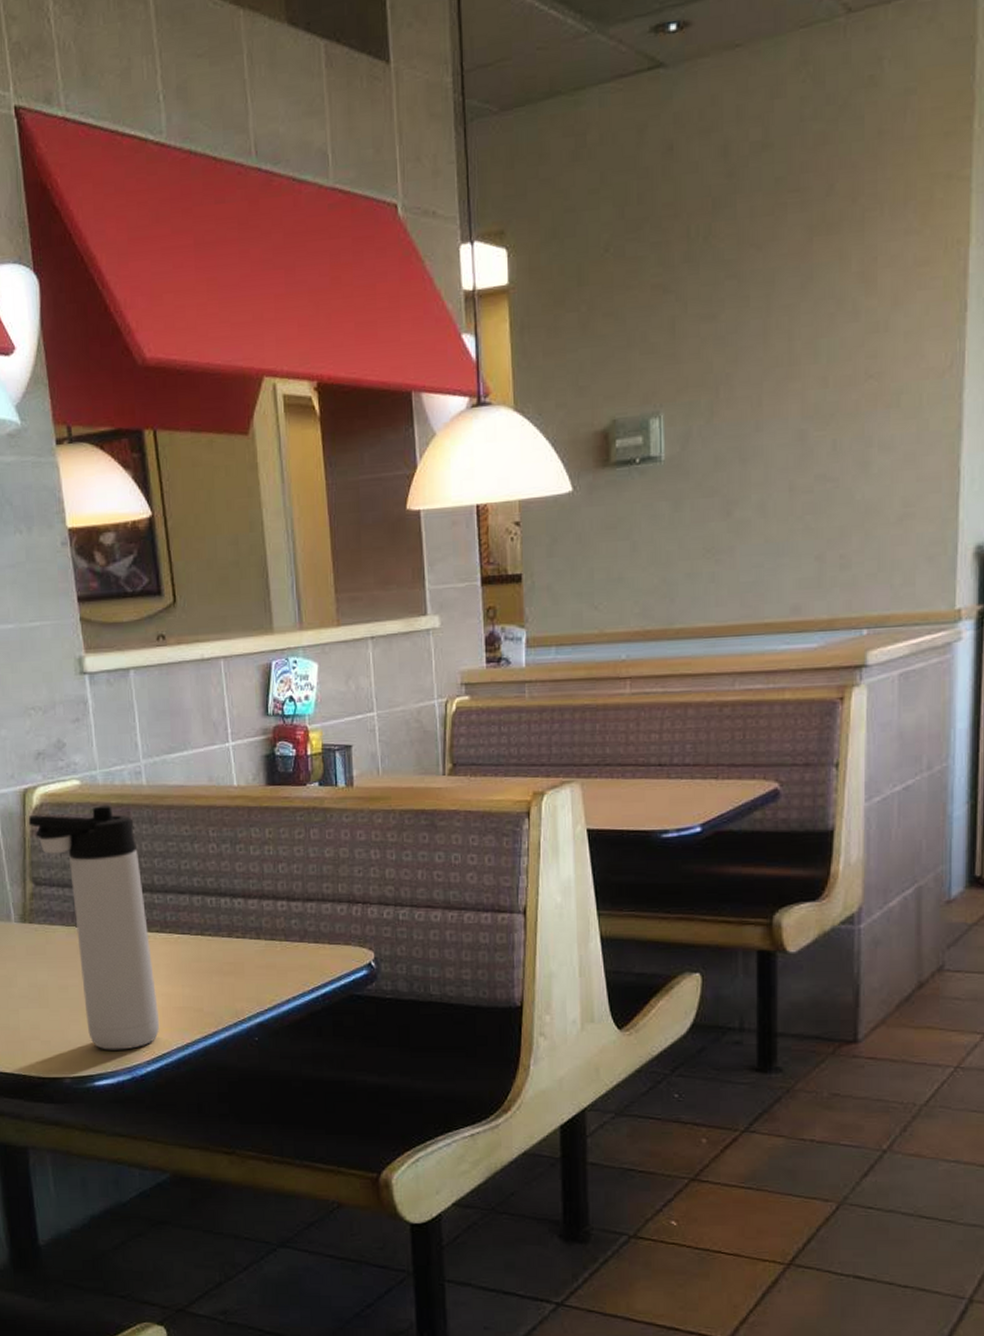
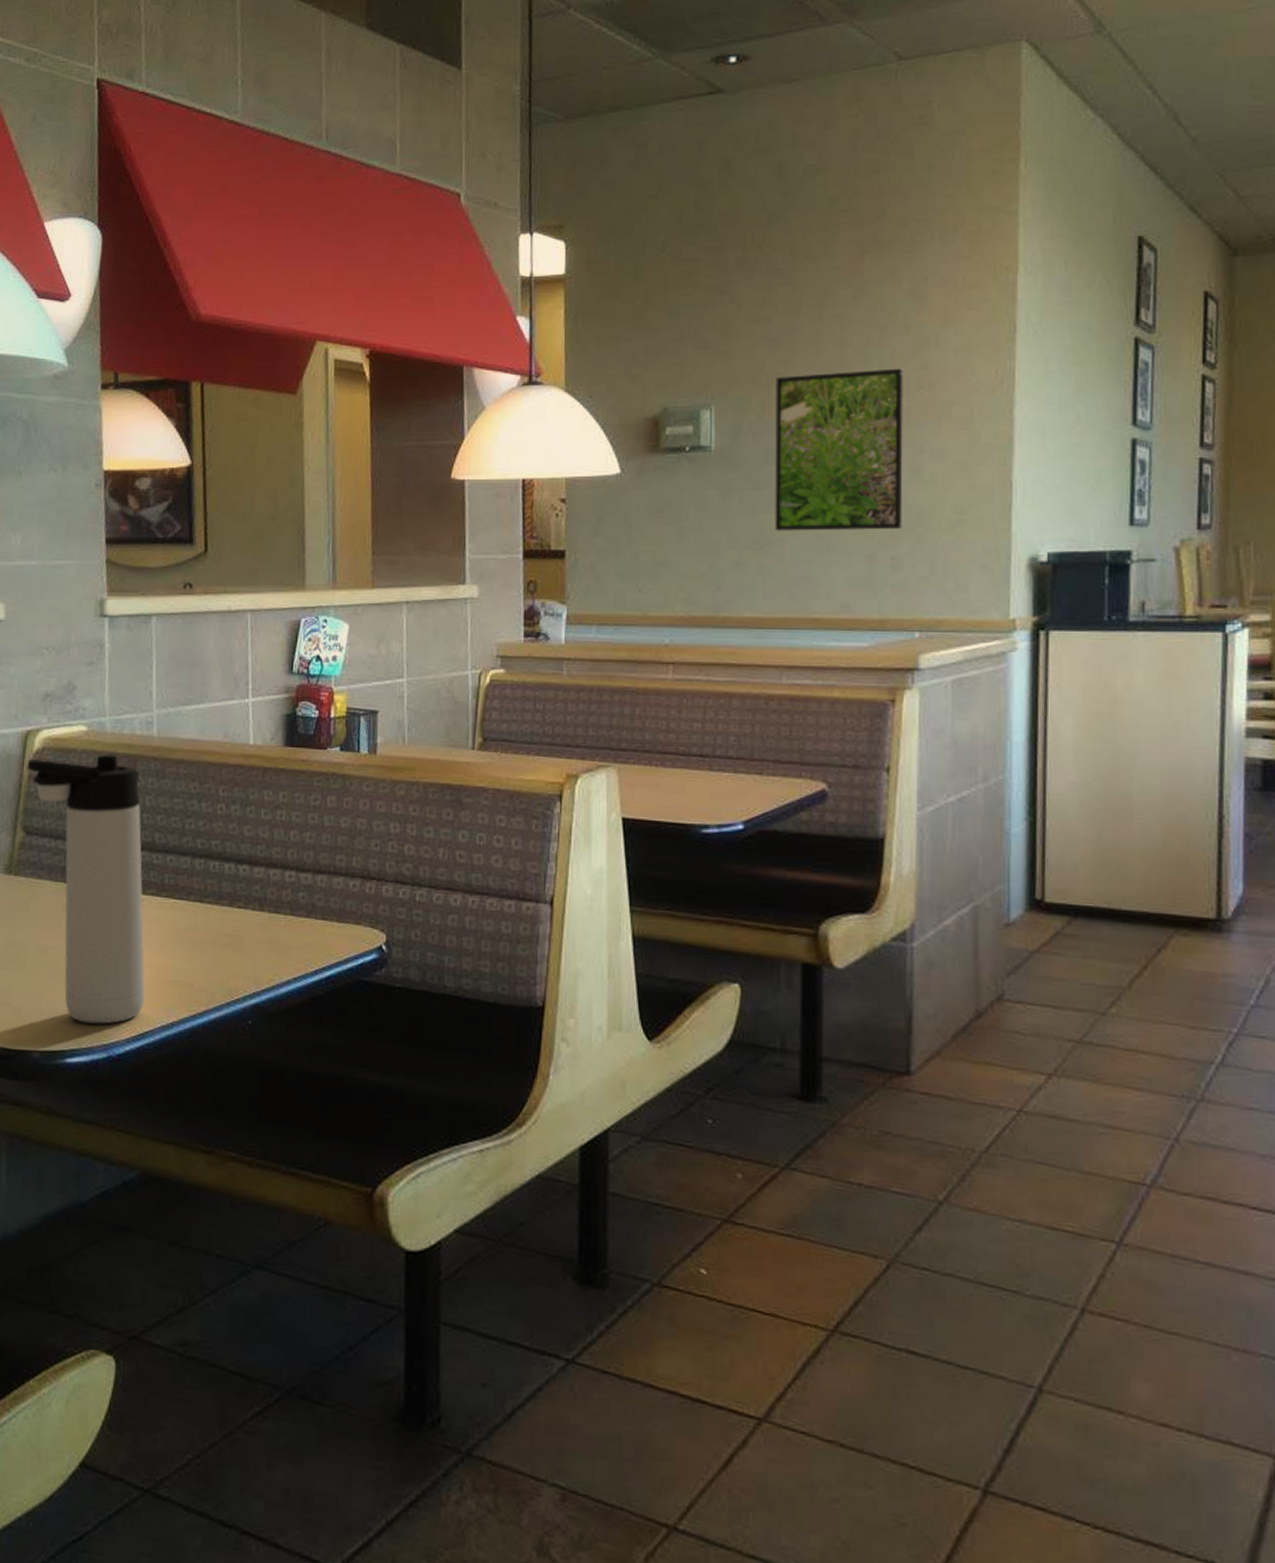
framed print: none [724,358,852,538] -> present [775,368,903,531]

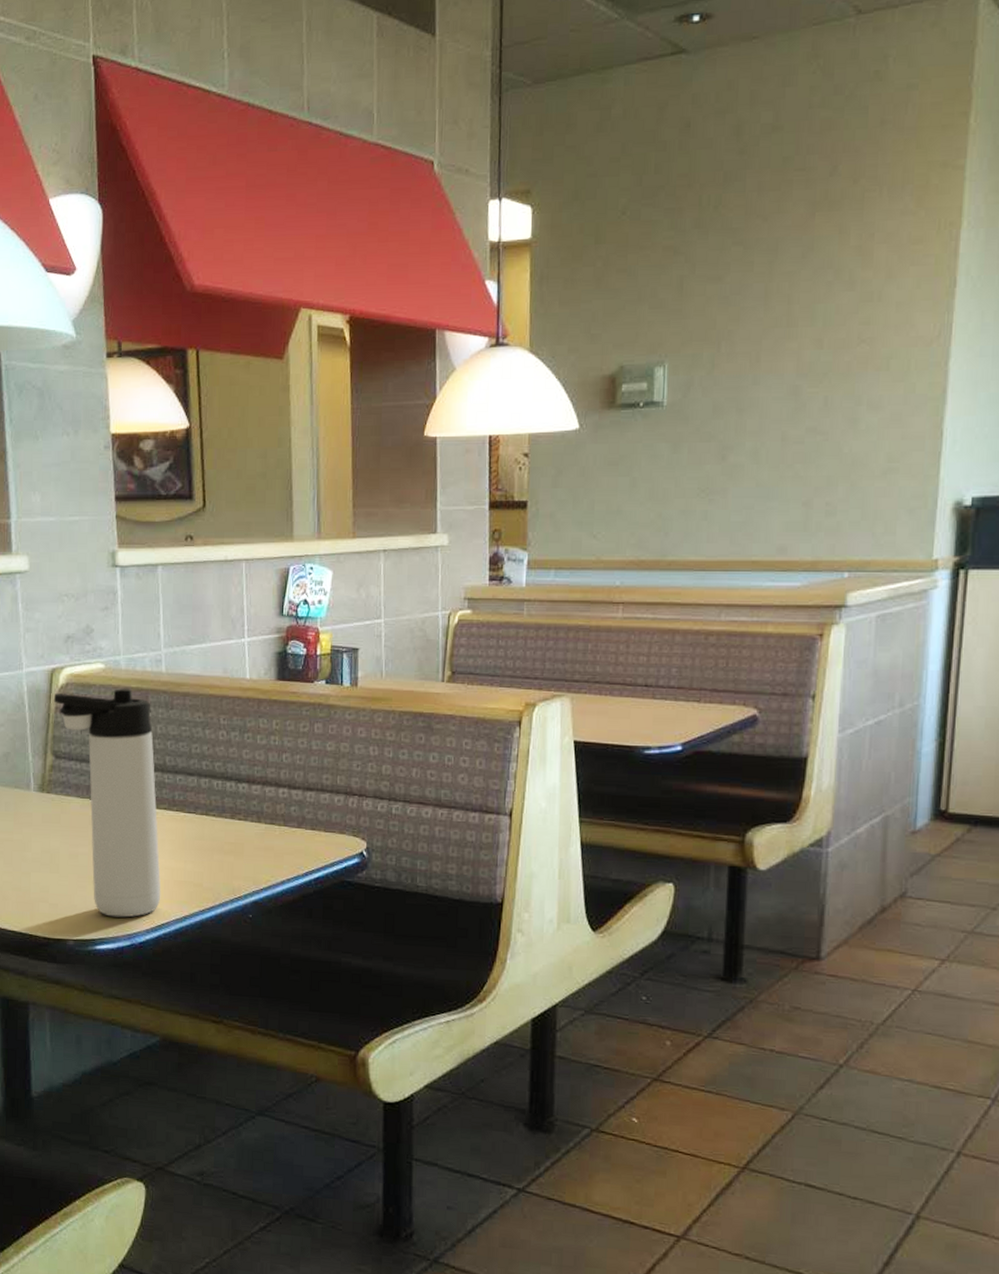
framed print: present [775,368,903,531] -> none [719,323,846,480]

